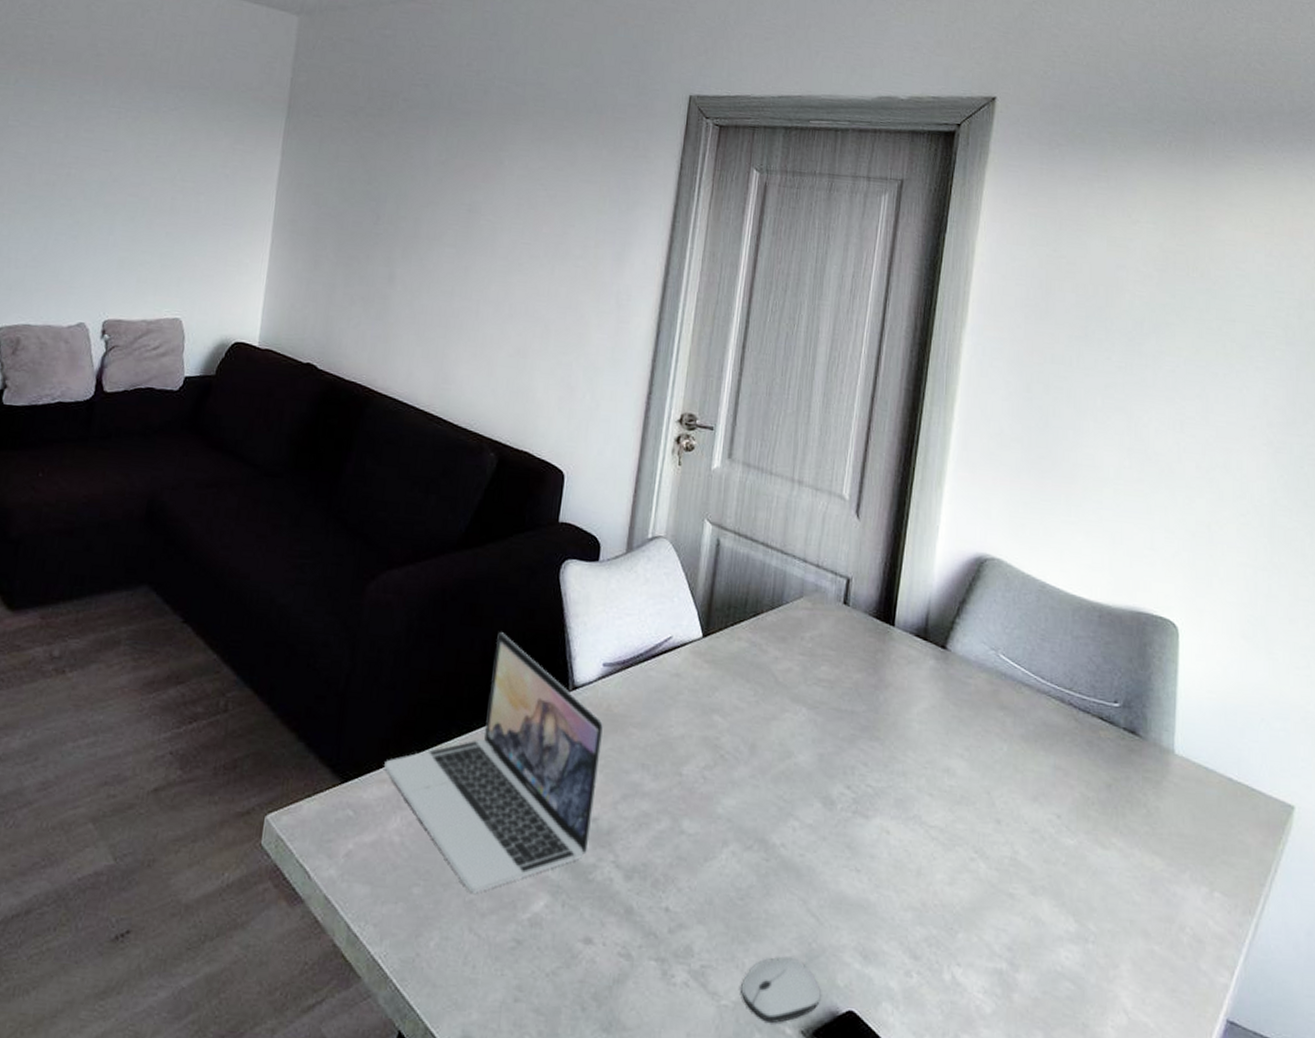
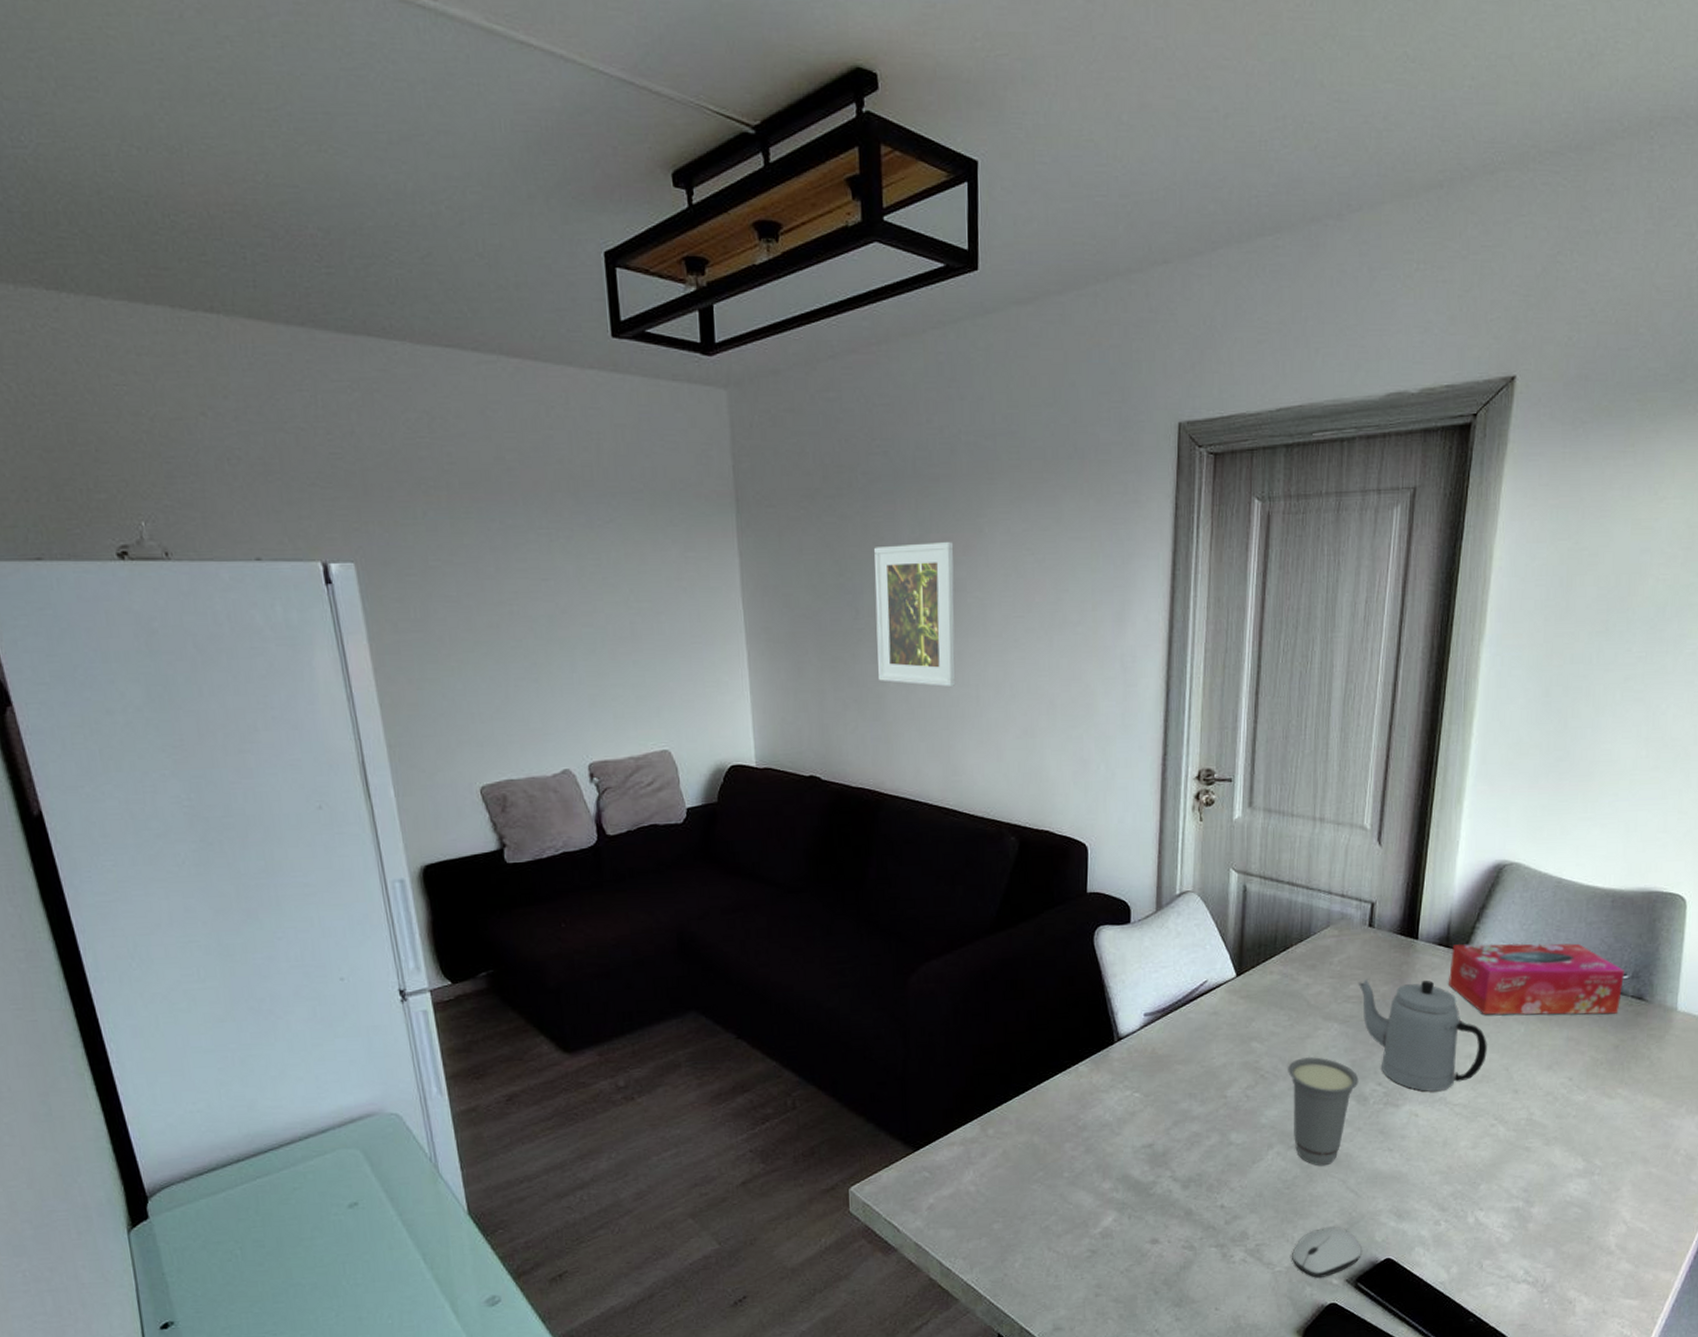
laptop: present [383,632,604,893] -> none [950,1001,1151,1221]
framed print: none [386,163,475,299] -> present [874,541,956,688]
cup: none [750,741,826,878] -> present [1288,1056,1359,1166]
teapot: none [830,662,967,807] -> present [1359,979,1487,1092]
tissue box: none [926,638,1116,746] -> present [1449,943,1625,1016]

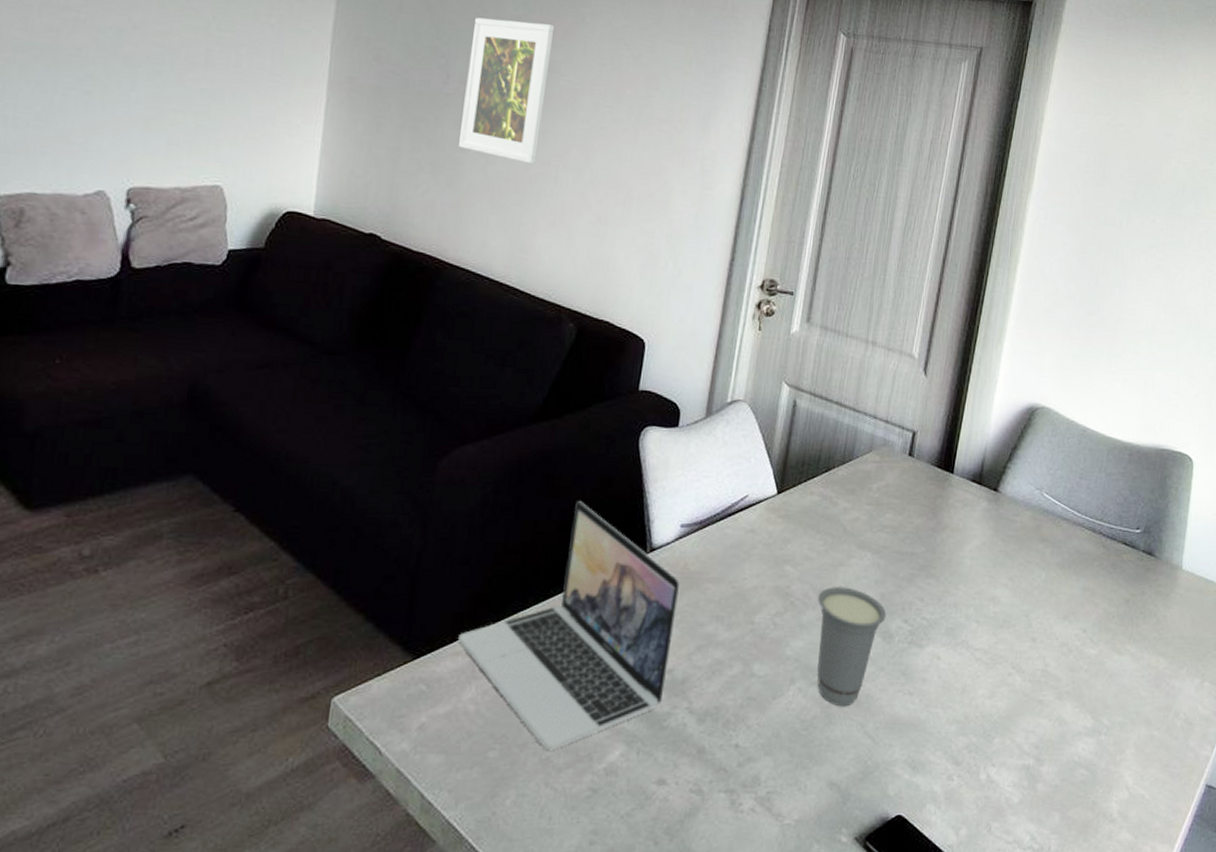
laptop: none [950,1001,1151,1221] -> present [457,501,681,751]
computer mouse: present [1292,1226,1362,1278] -> none [802,775,874,834]
teapot: present [1359,979,1487,1092] -> none [894,509,1010,634]
tissue box: present [1449,943,1625,1016] -> none [979,482,1138,567]

